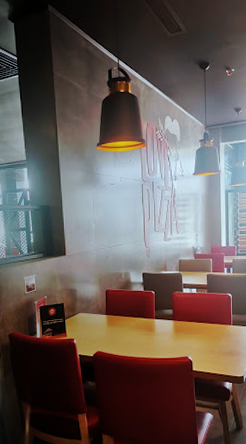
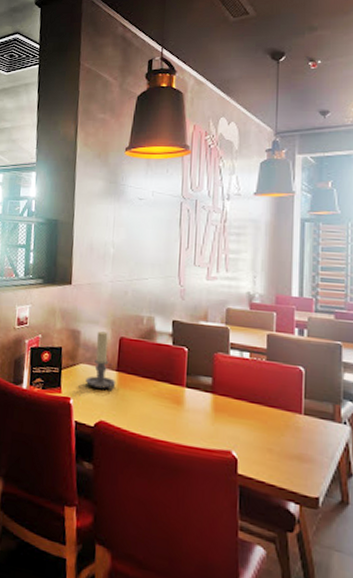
candle holder: none [84,288,106,330] -> present [86,331,116,391]

